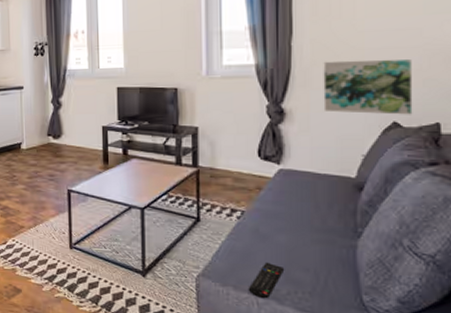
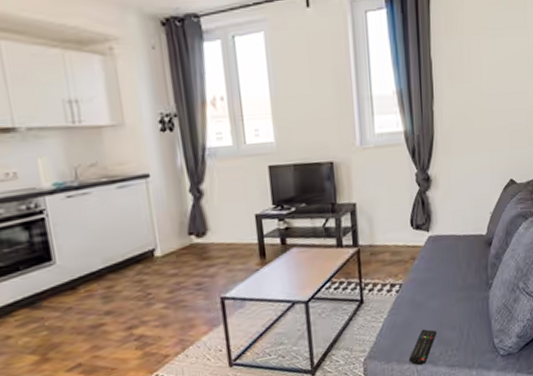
wall art: present [323,58,413,115] -> none [459,120,523,175]

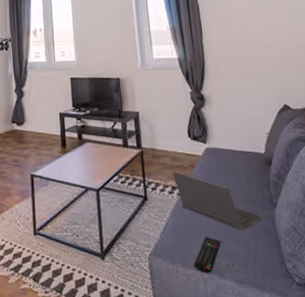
laptop computer: none [391,267,478,318] -> present [172,171,263,231]

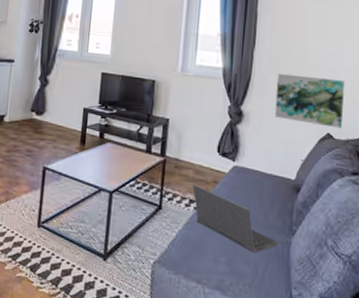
remote control: present [193,236,222,274] -> none [197,252,230,289]
wall art: none [227,53,297,99] -> present [274,73,345,129]

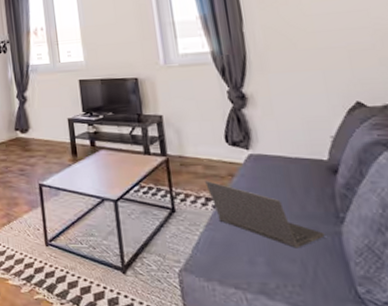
wall art: present [274,73,345,129] -> none [277,39,375,95]

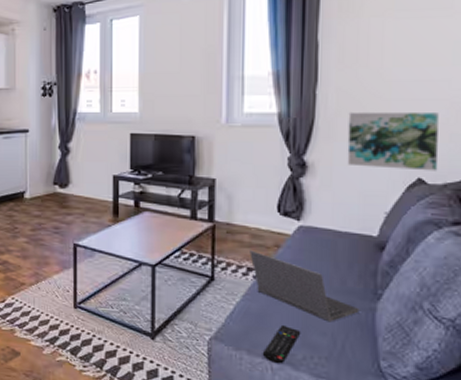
remote control: none [234,253,270,294] -> present [262,324,301,364]
wall art: none [277,39,375,95] -> present [347,111,439,171]

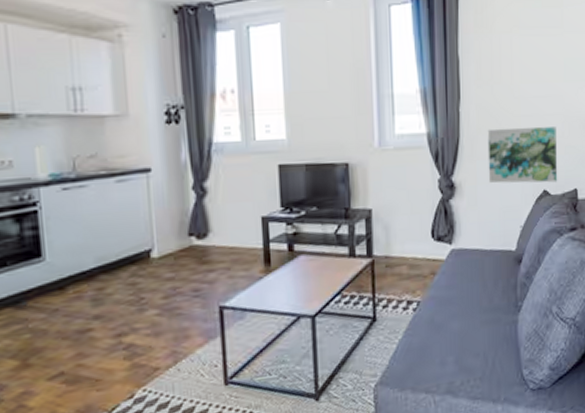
laptop computer: present [250,250,360,323] -> none [408,282,505,343]
remote control: present [262,324,301,364] -> none [425,354,458,396]

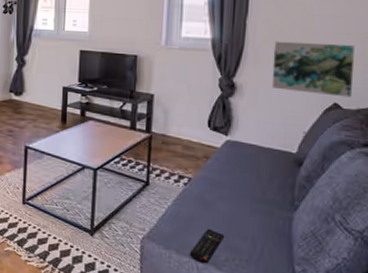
remote control: none [425,354,458,396] -> present [189,228,225,264]

